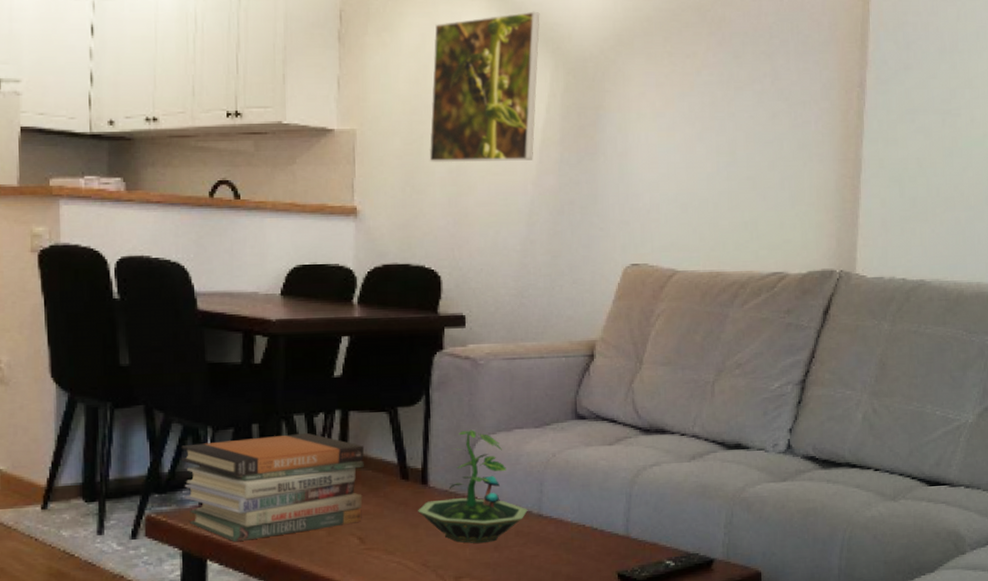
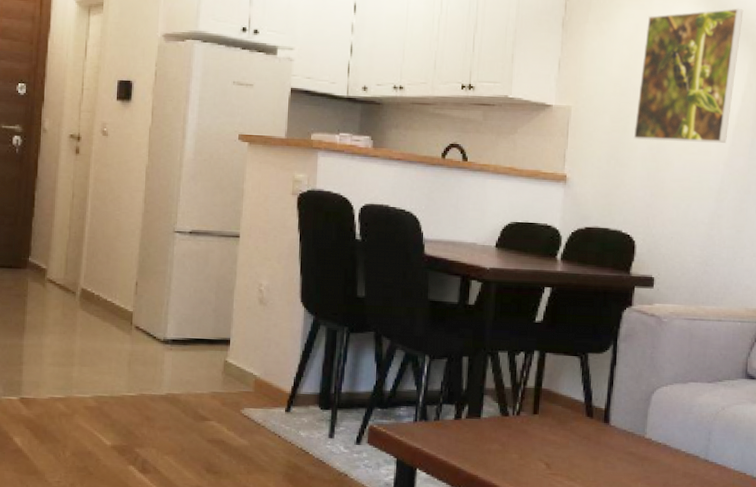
book stack: present [180,432,365,542] -> none [401,368,557,456]
terrarium: present [418,429,528,544] -> none [599,379,696,480]

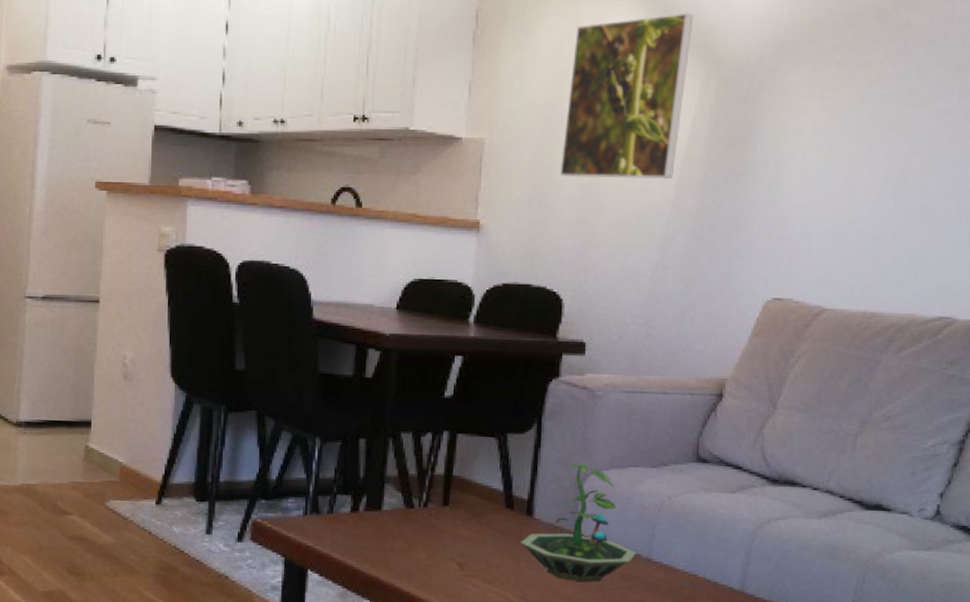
terrarium: none [599,379,696,480] -> present [521,463,637,583]

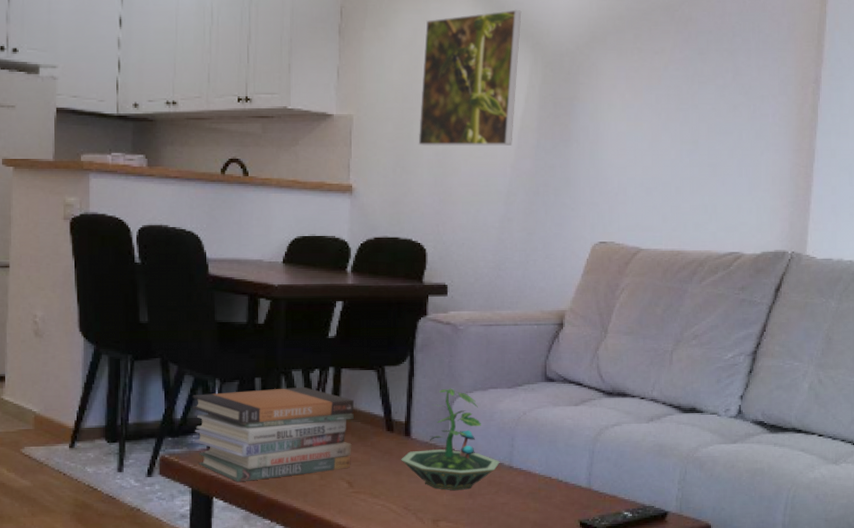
book stack: none [288,451,471,555] -> present [191,386,355,483]

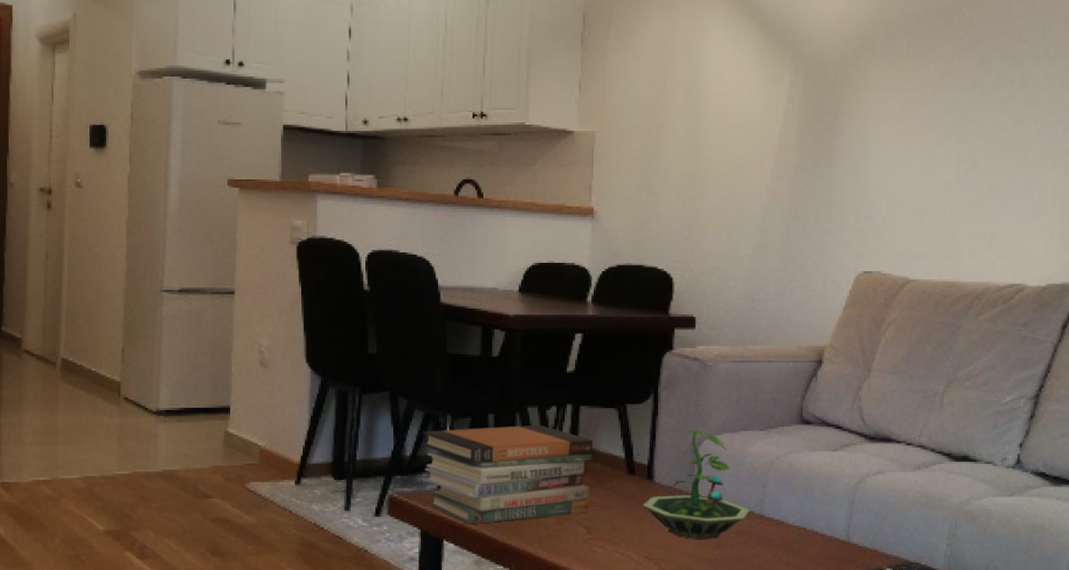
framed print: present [418,9,522,147] -> none [665,14,782,166]

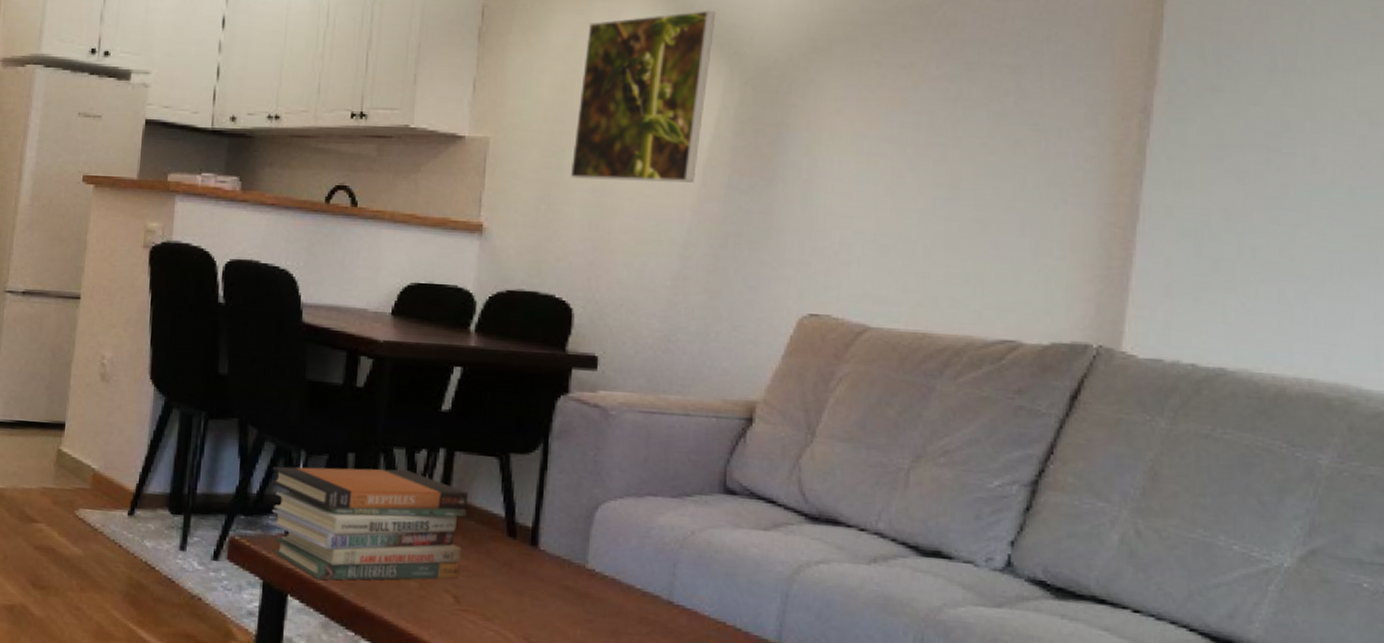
terrarium: present [643,429,750,540] -> none [524,489,655,625]
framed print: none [665,14,782,166] -> present [570,10,716,183]

